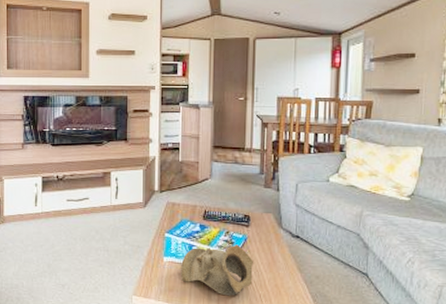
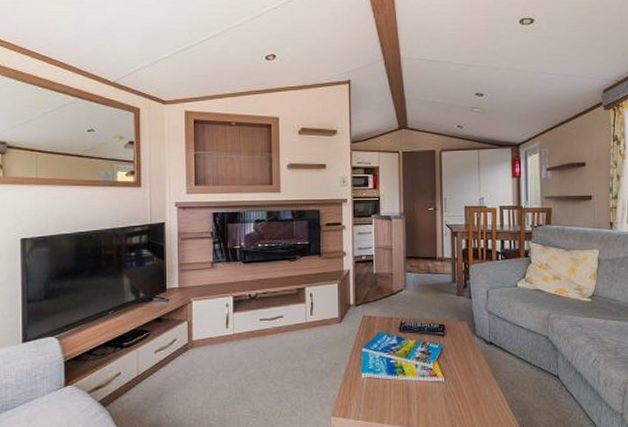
decorative bowl: present [181,244,253,296] -> none [379,355,451,409]

